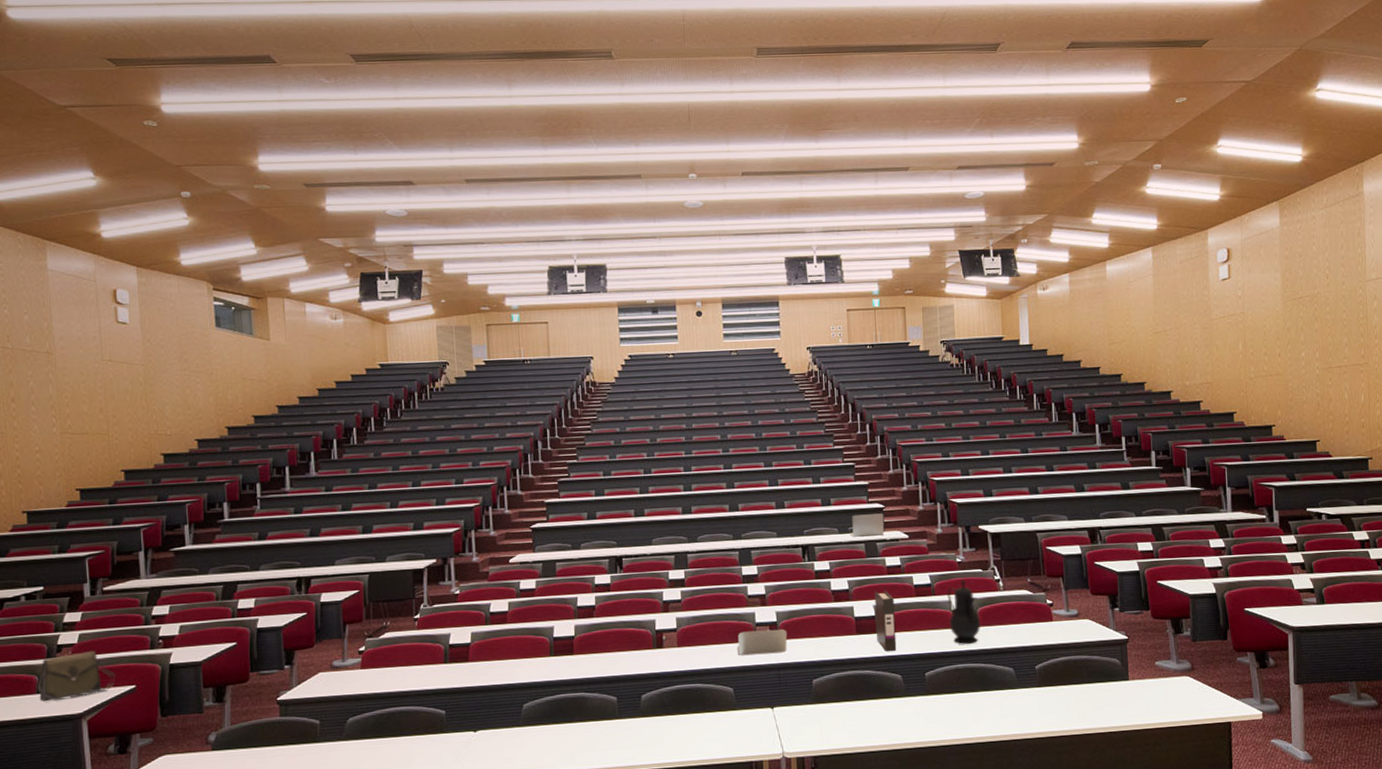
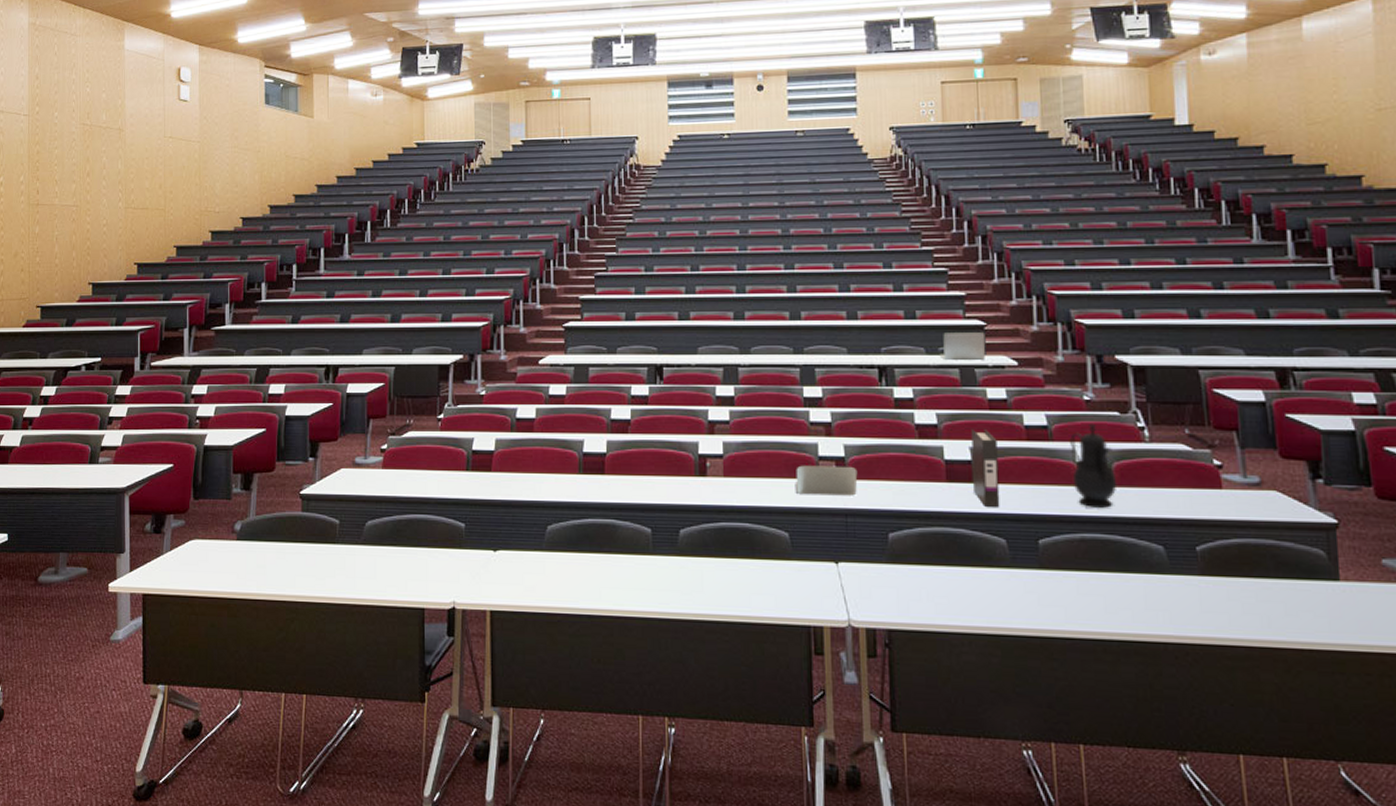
shoulder bag: present [37,651,115,702] -> none [89,426,156,473]

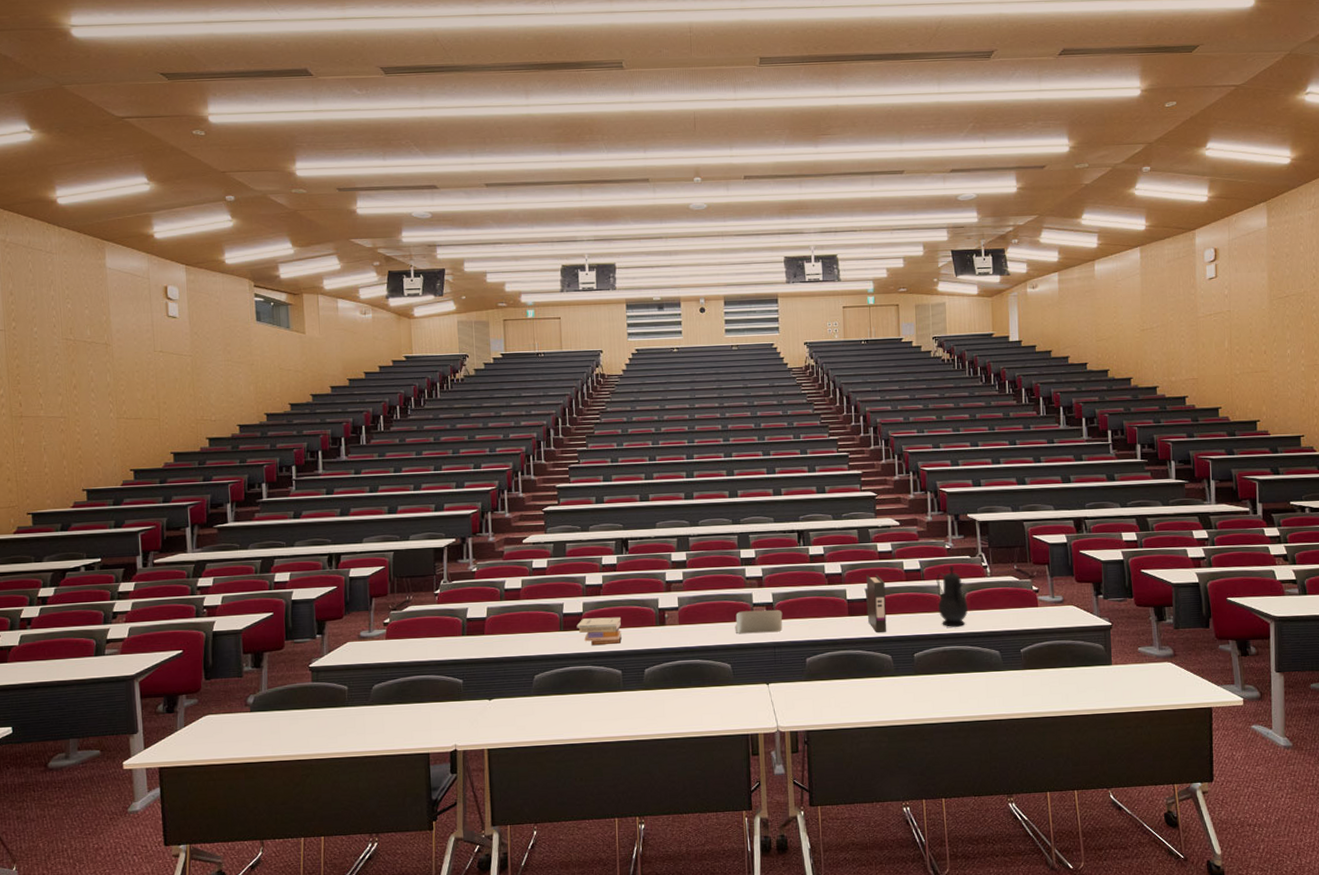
books: none [598,460,653,495] -> present [576,617,622,646]
laptop: present [939,332,986,360] -> none [843,501,877,523]

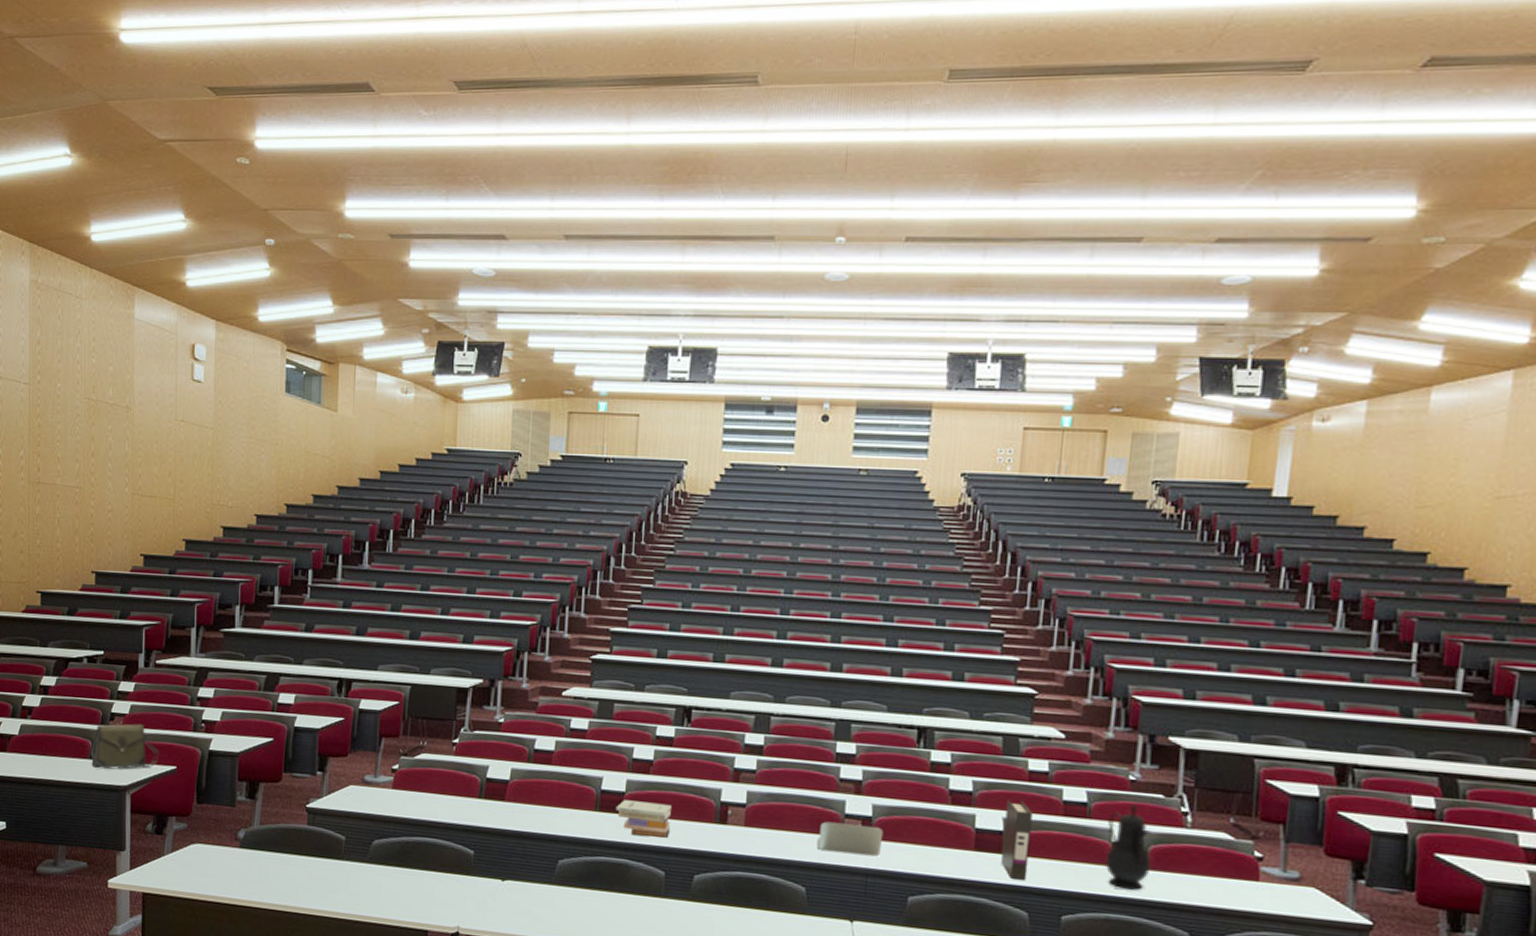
shoulder bag: none [95,618,164,664] -> present [90,724,159,770]

